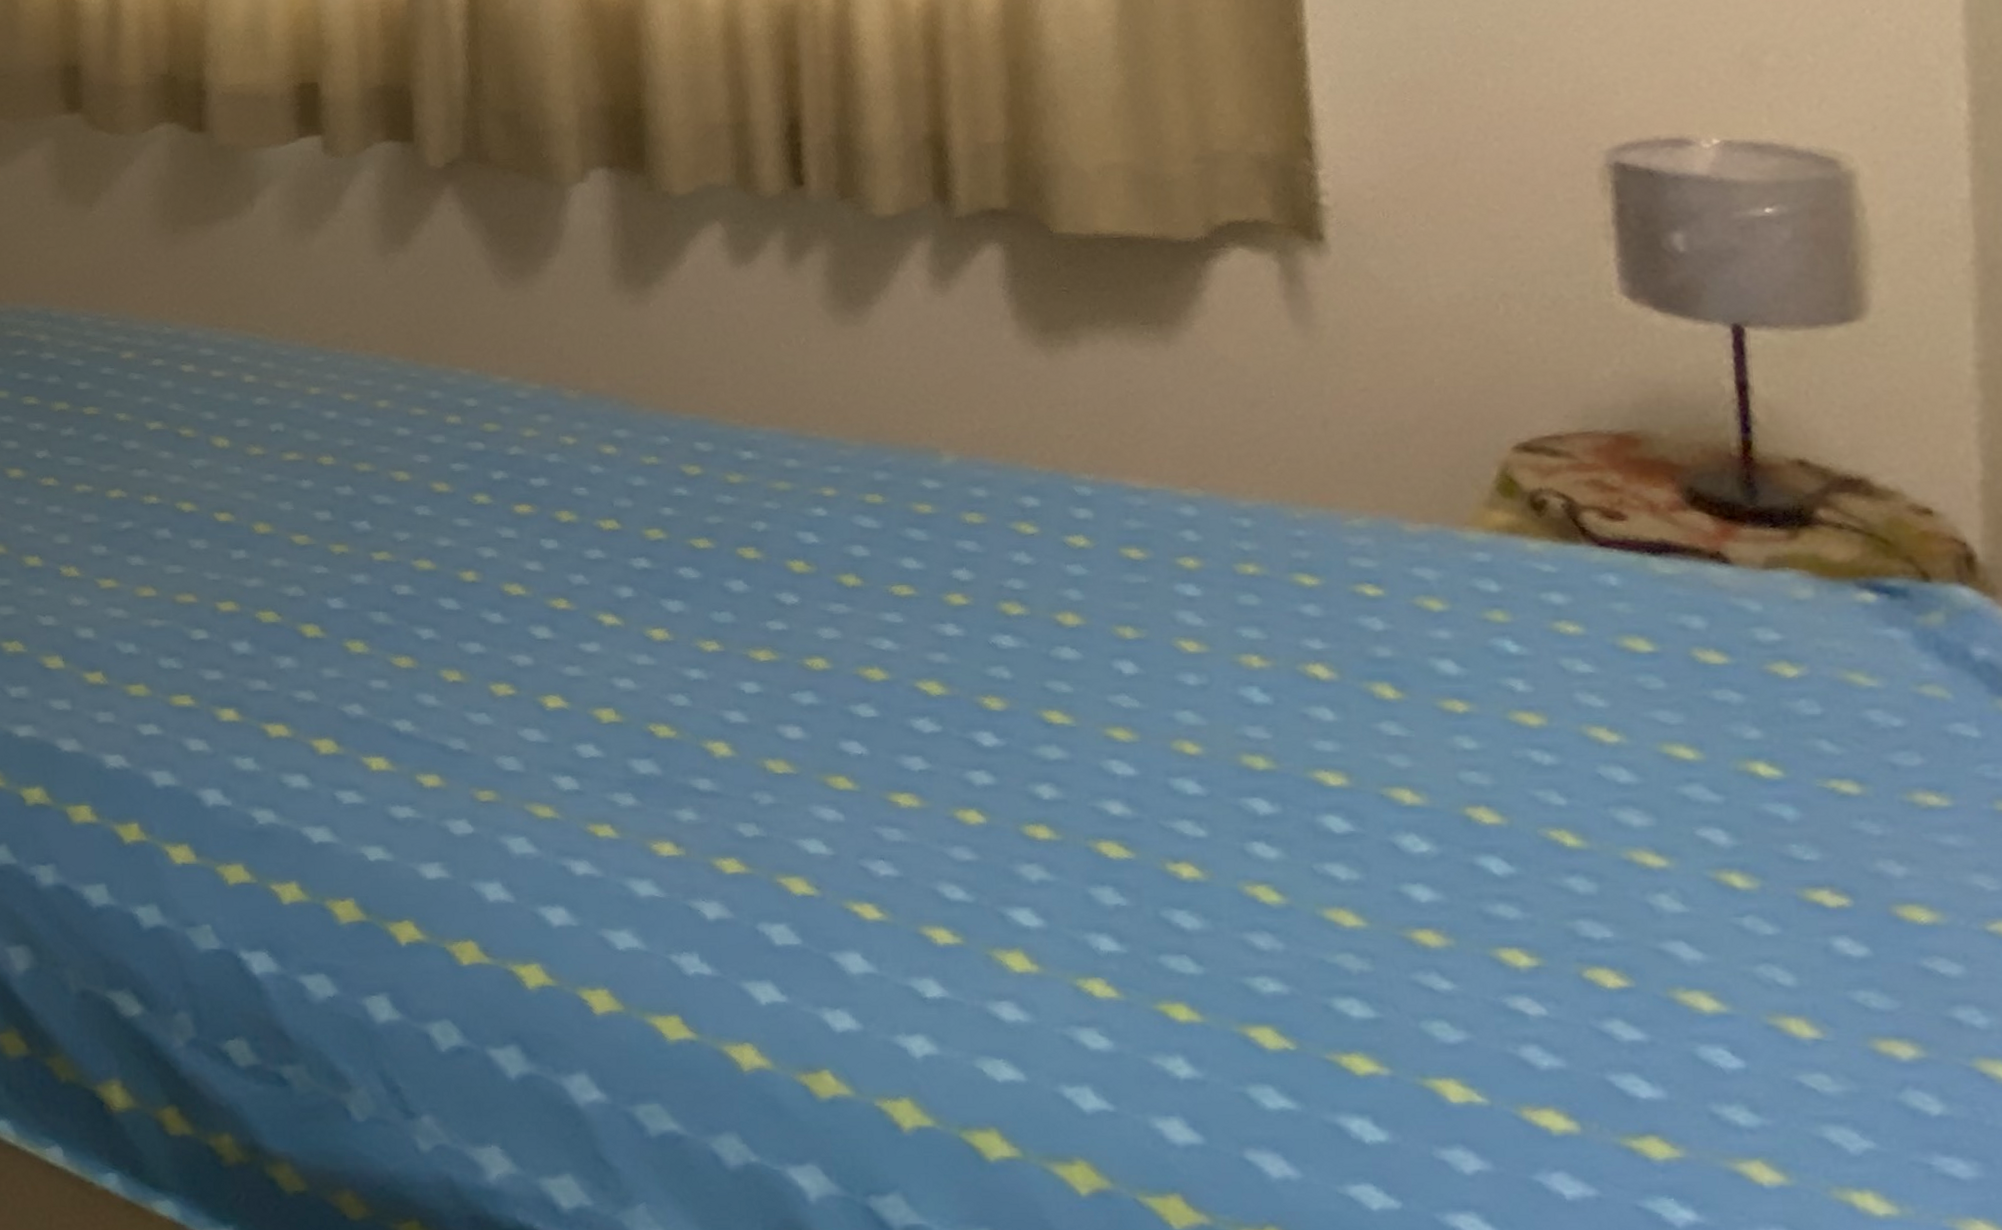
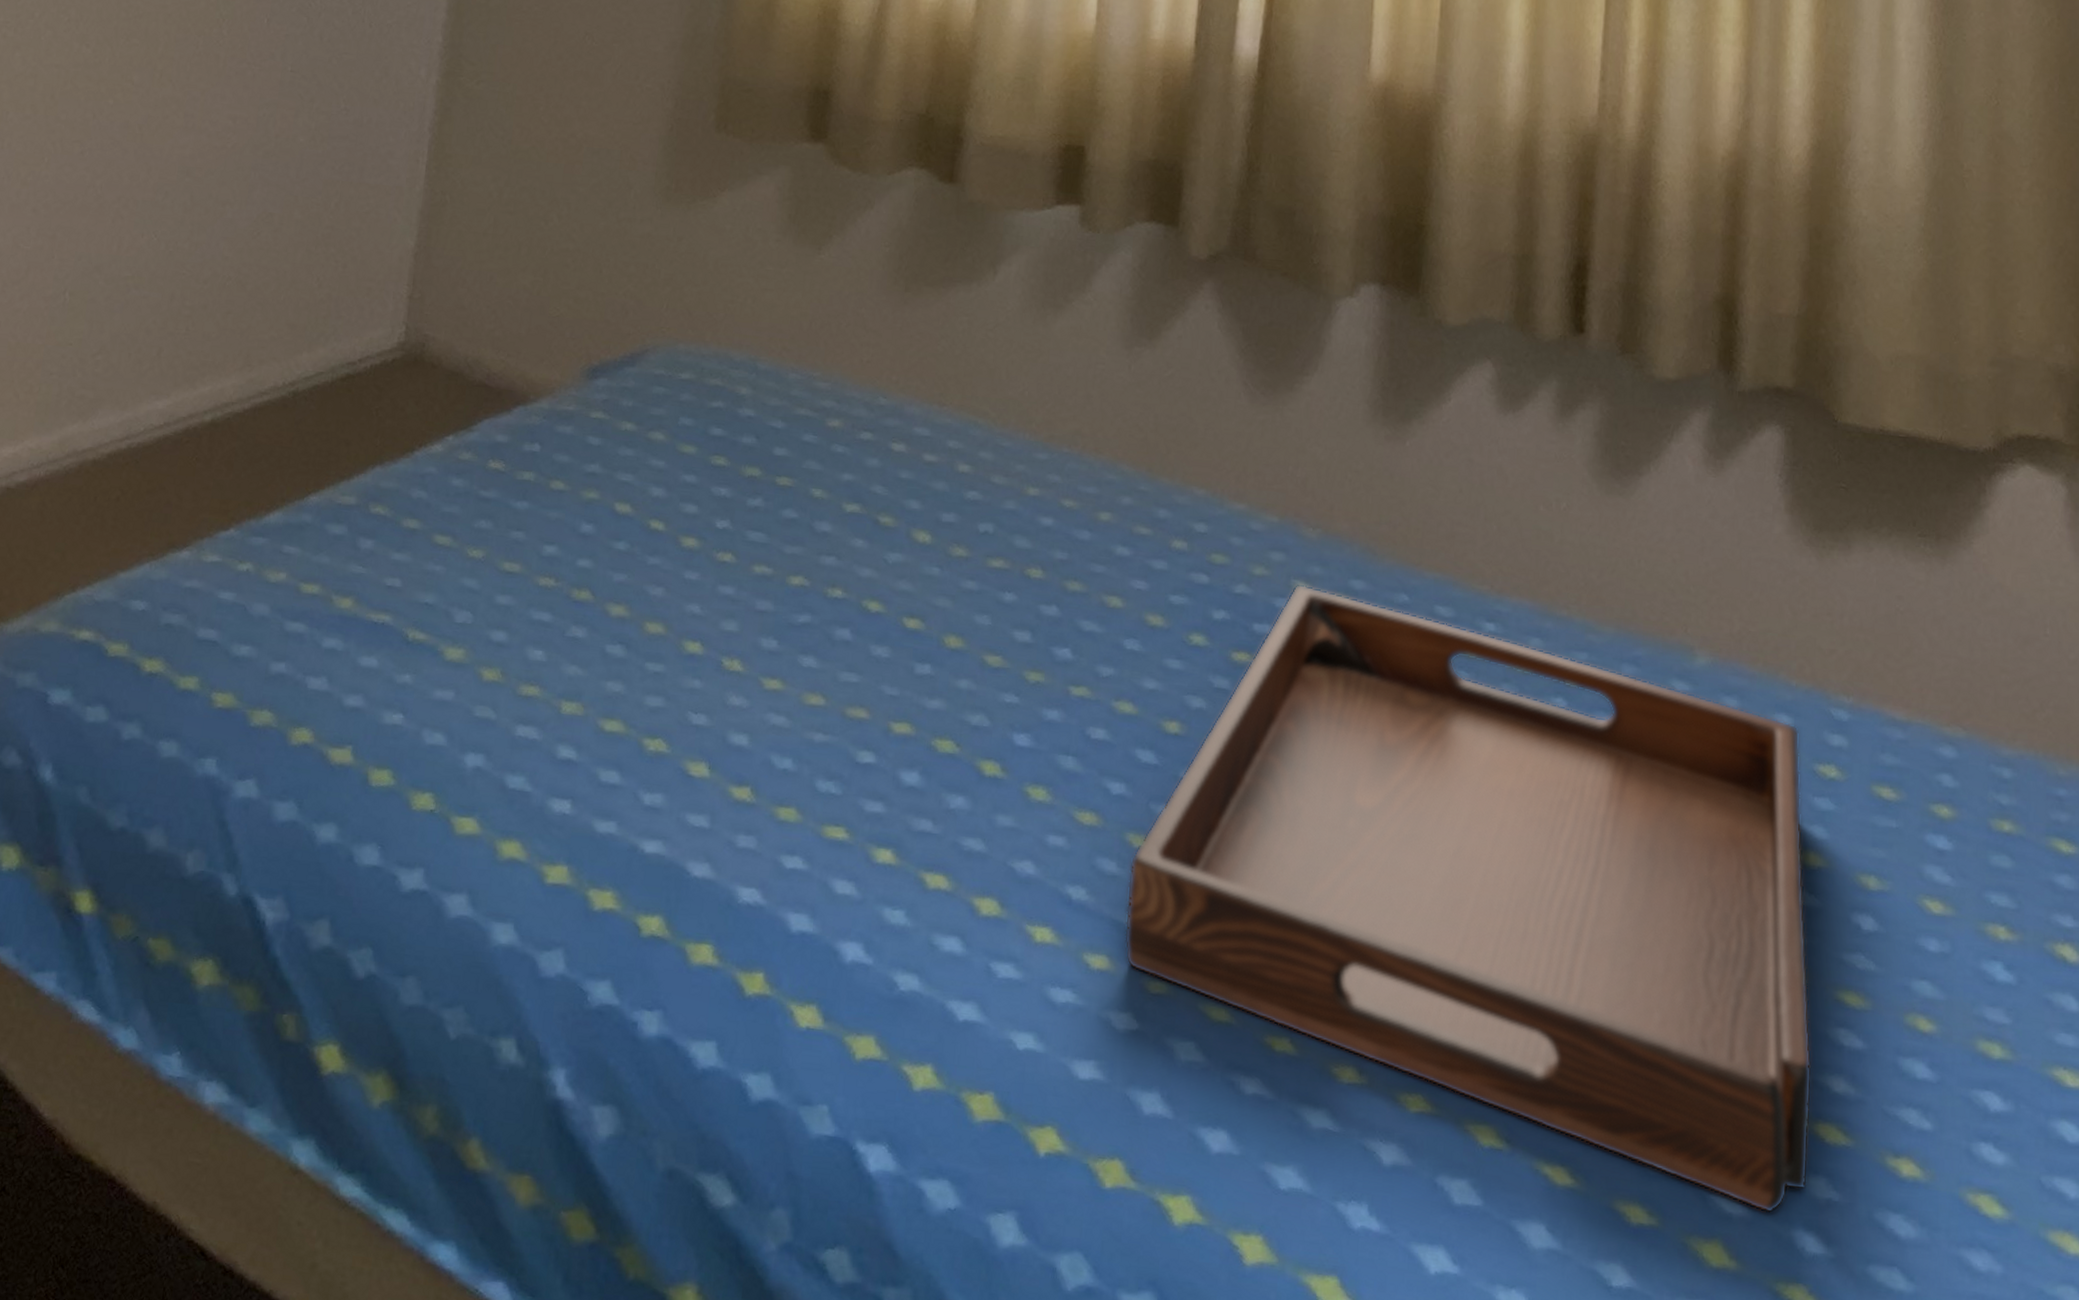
serving tray: none [447,439,1097,922] -> present [1124,584,1813,1213]

